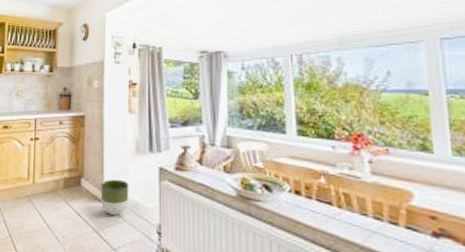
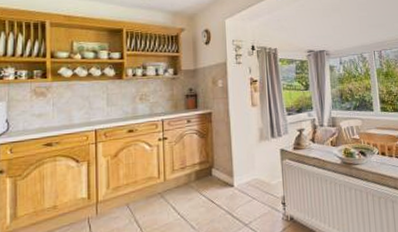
planter: present [100,179,129,215] -> none [230,164,257,196]

